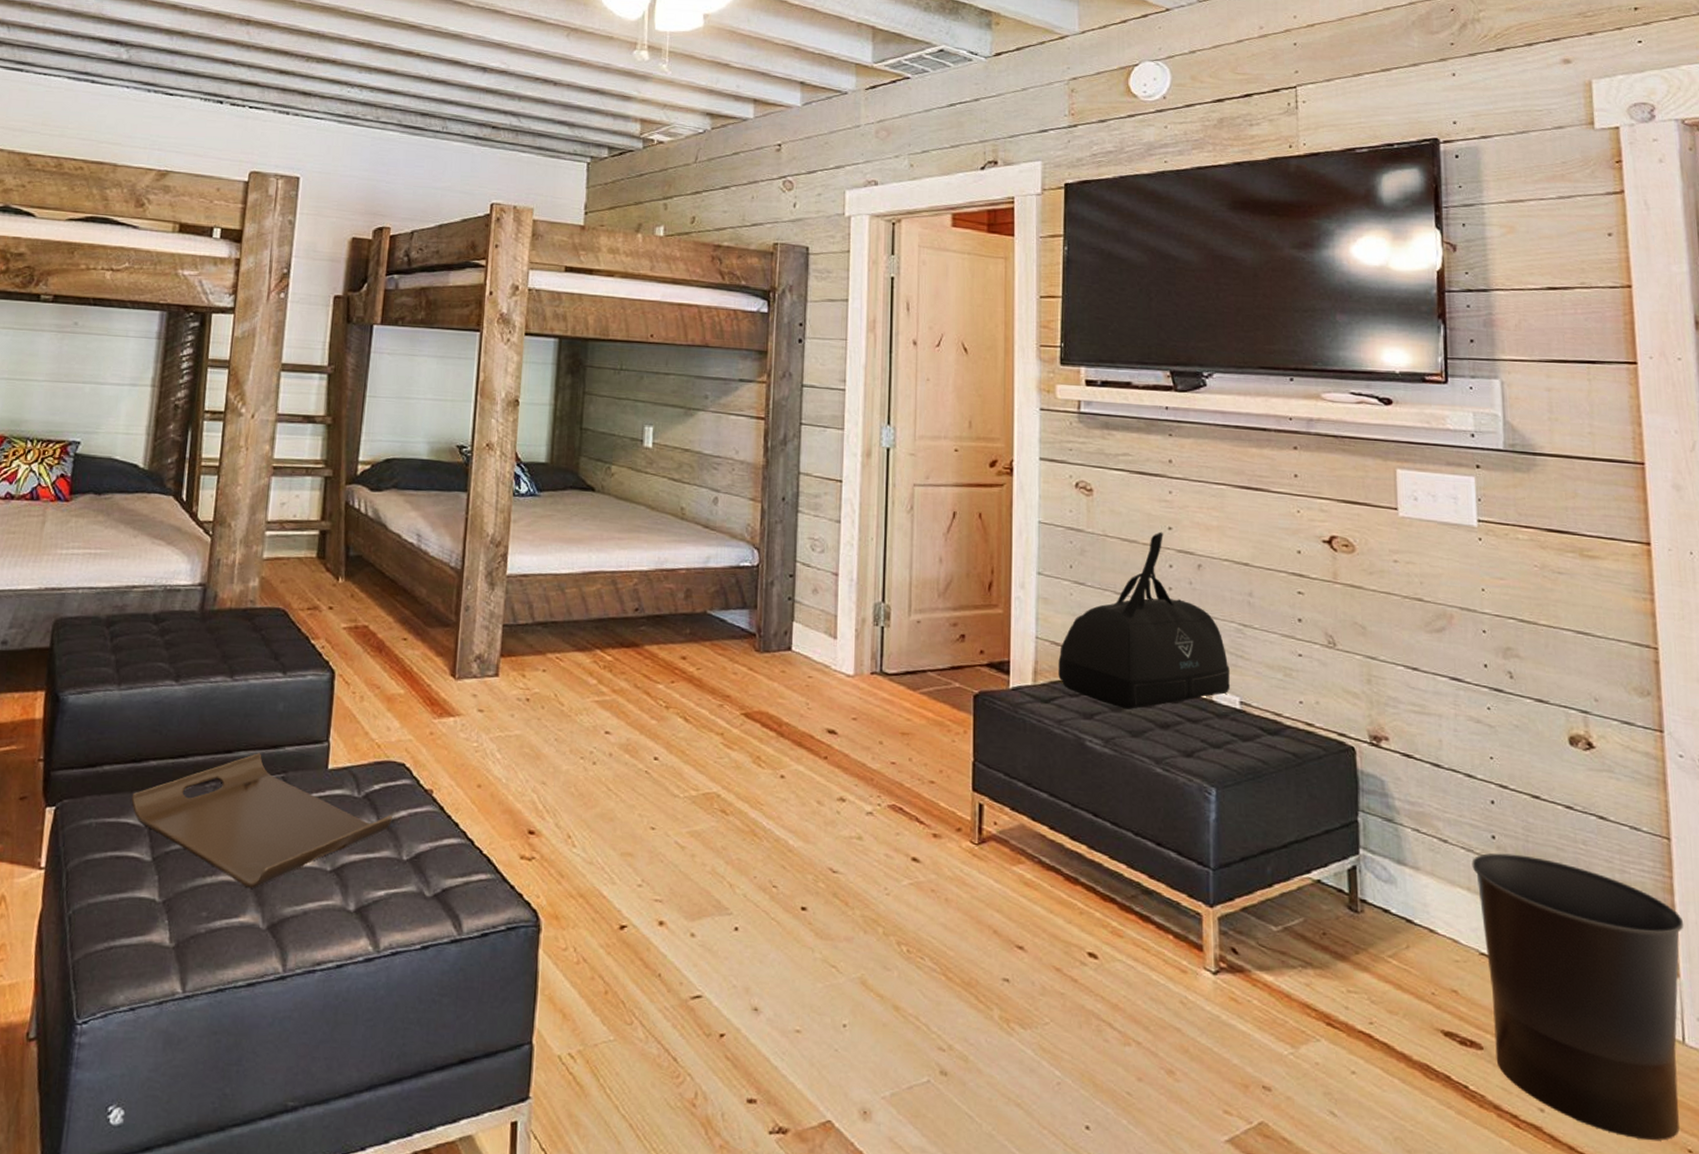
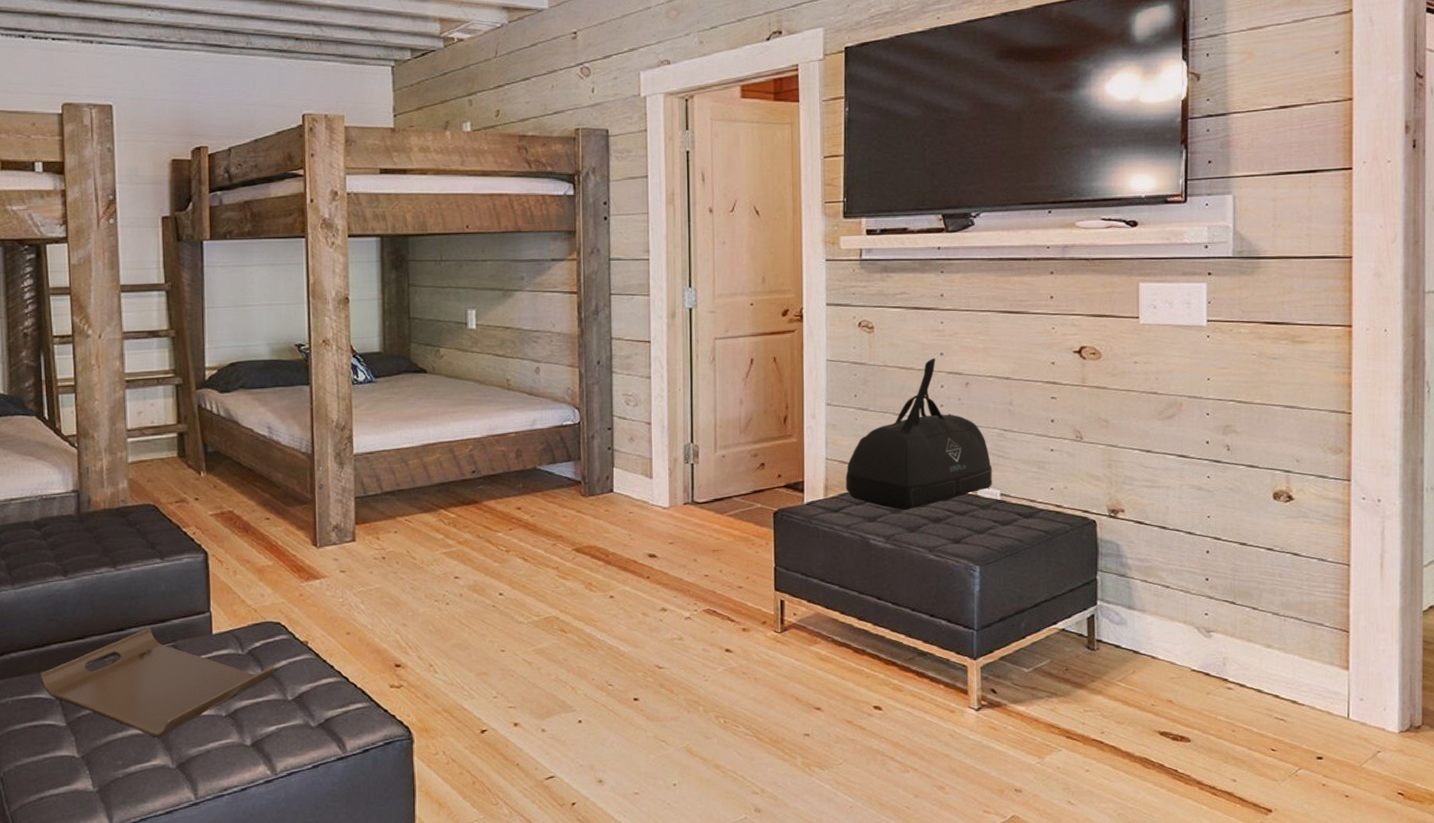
waste bin: present [1471,853,1684,1141] -> none [1188,590,1356,792]

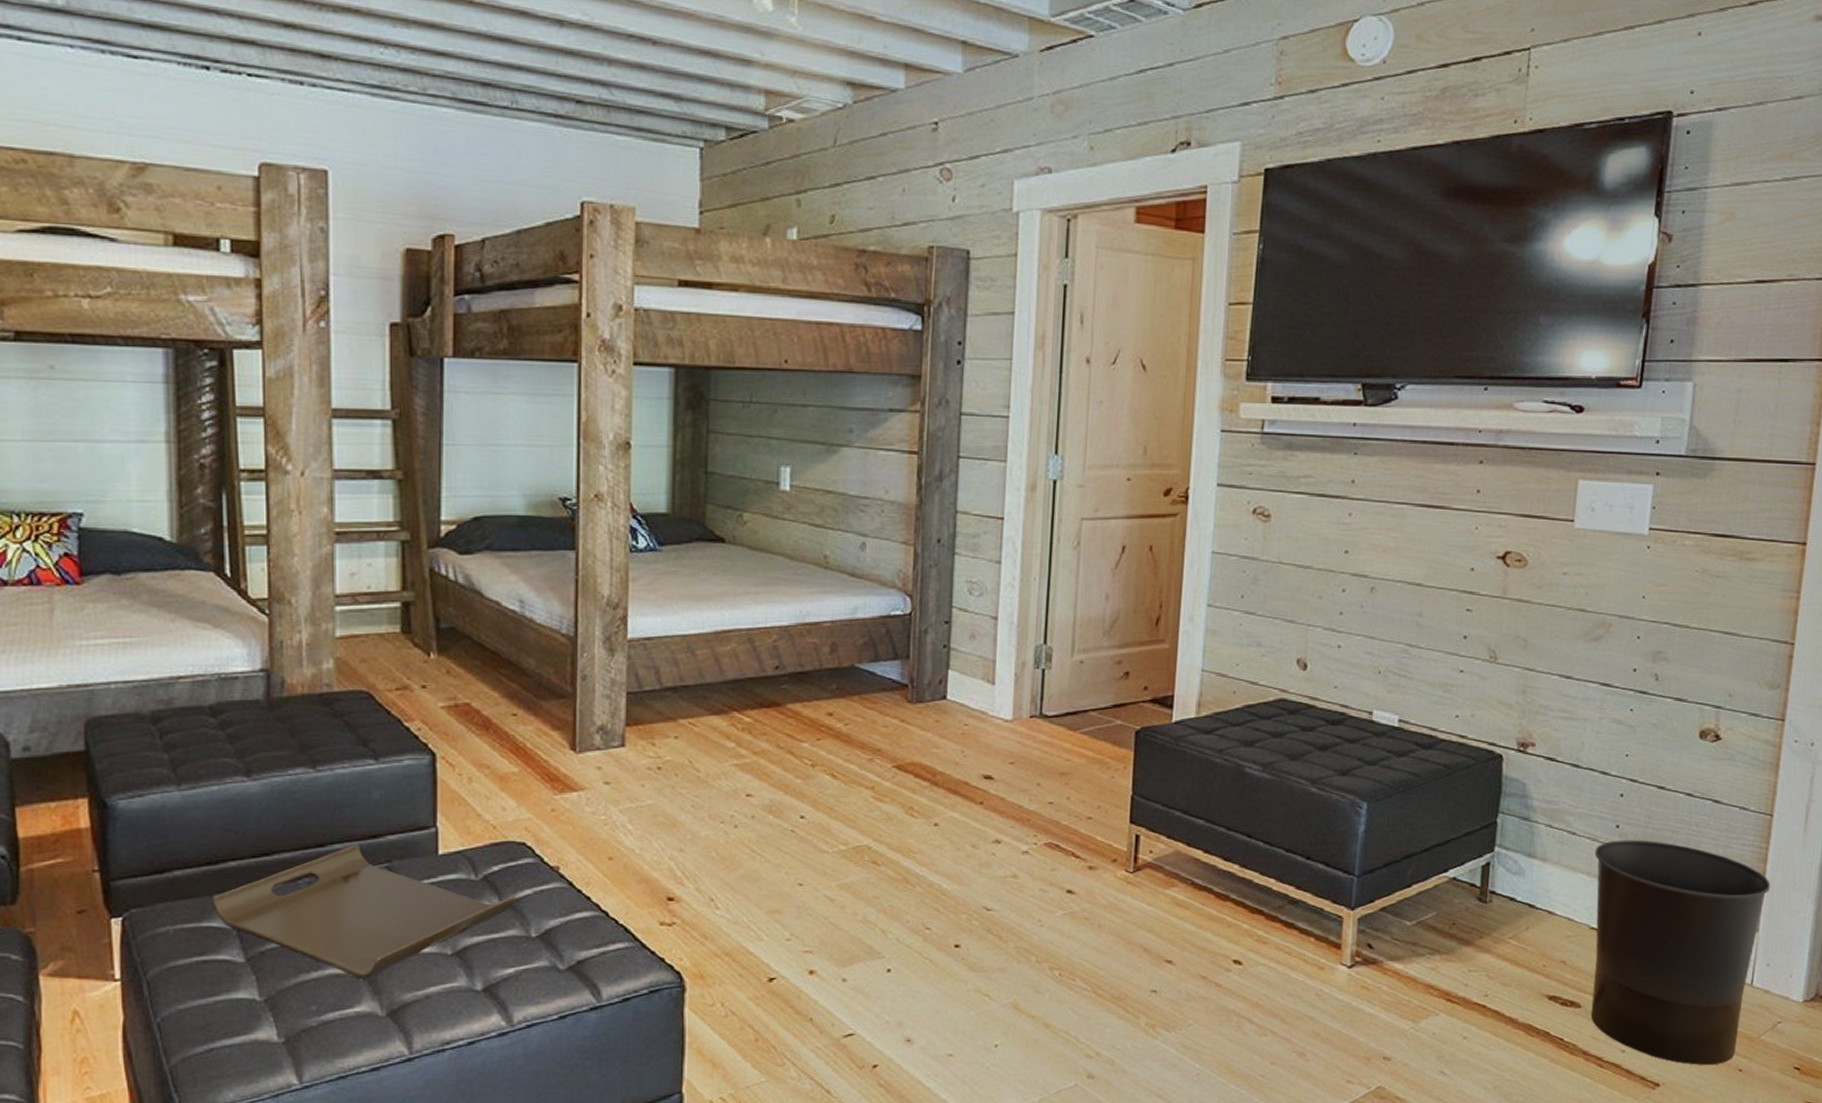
duffel bag: present [846,358,992,510] -> none [1222,556,1392,734]
waste bin: none [1188,590,1356,792] -> present [1590,840,1771,1065]

